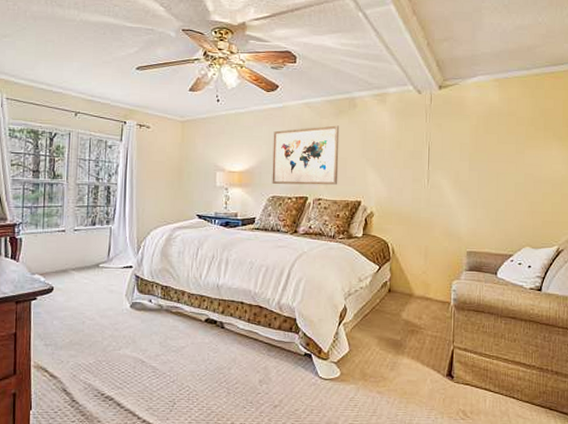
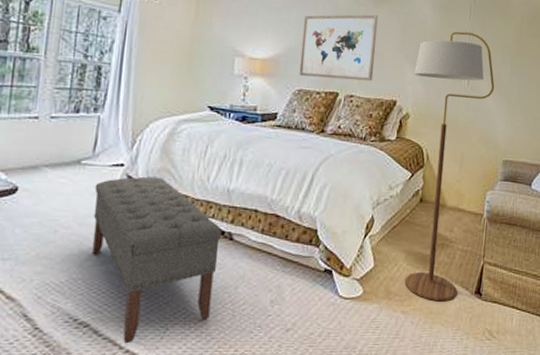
bench: none [111,276,215,415] -> present [91,176,222,344]
floor lamp: none [376,134,454,382] -> present [404,31,495,301]

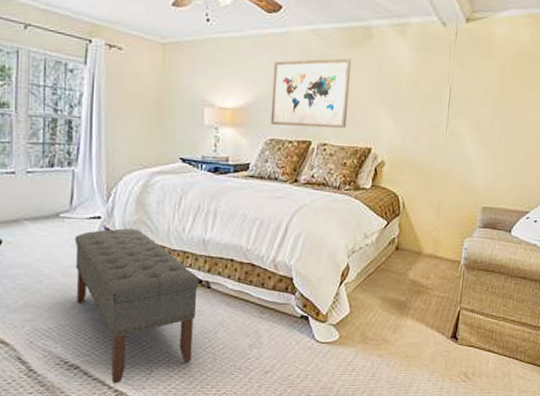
floor lamp: present [404,31,495,301] -> none [380,73,475,345]

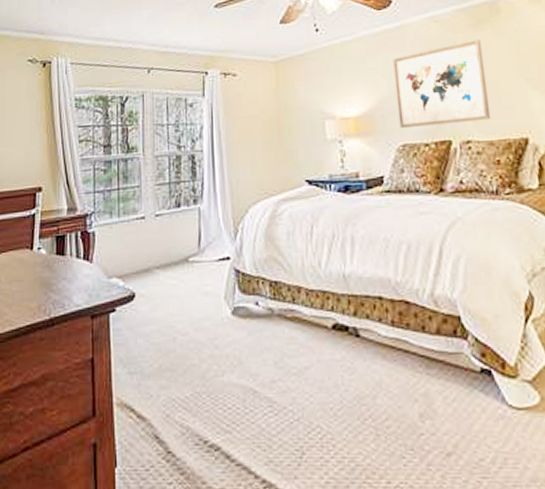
bench: present [74,228,200,384] -> none [205,268,349,472]

